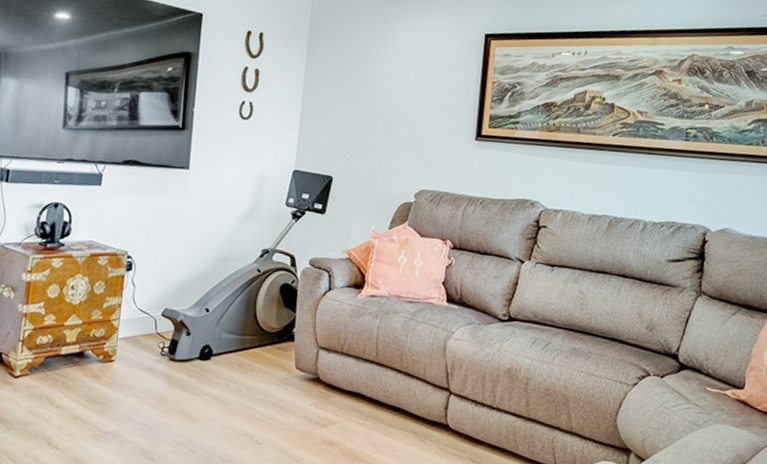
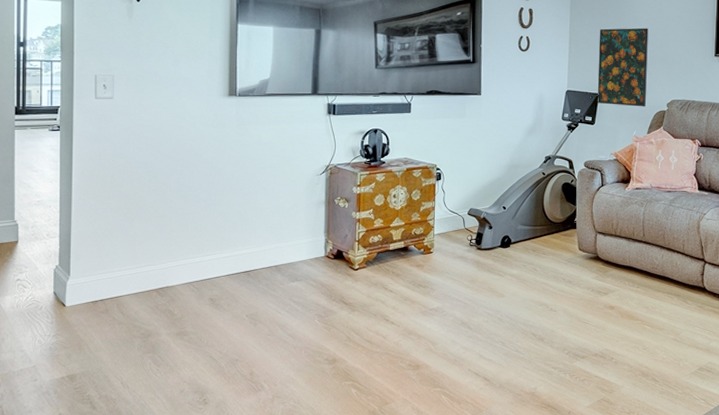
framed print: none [330,98,398,196] -> present [597,27,649,107]

